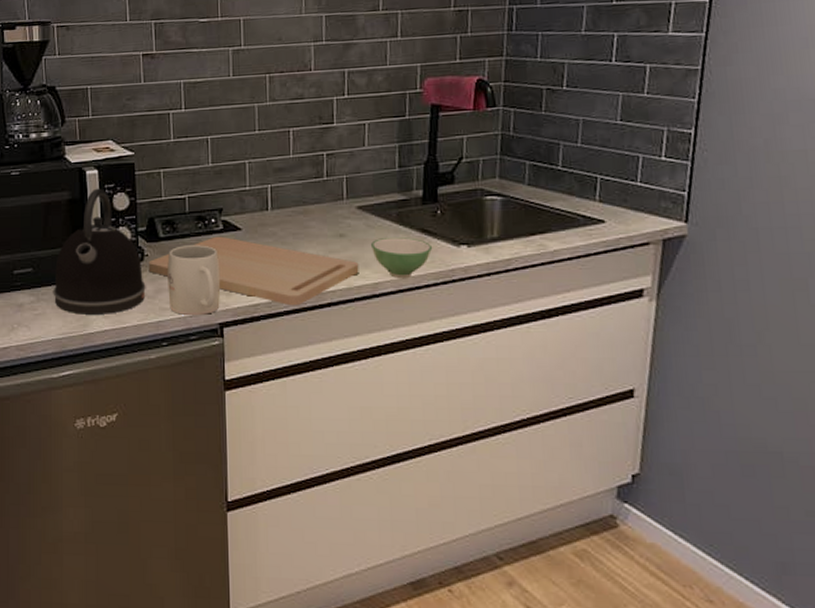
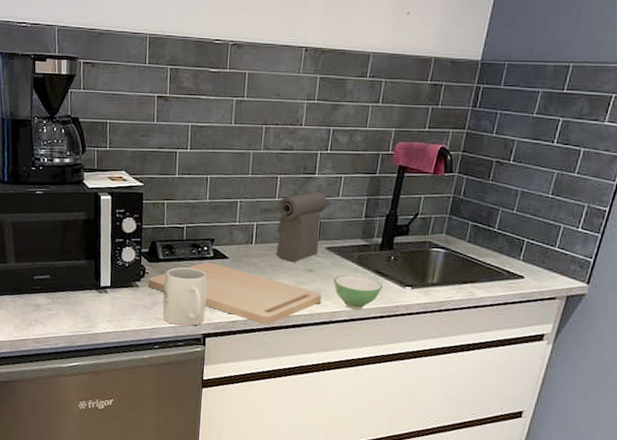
kettle: present [53,188,146,315] -> none [66,212,145,319]
roll-top bag: none [287,143,356,227] -> present [271,192,331,262]

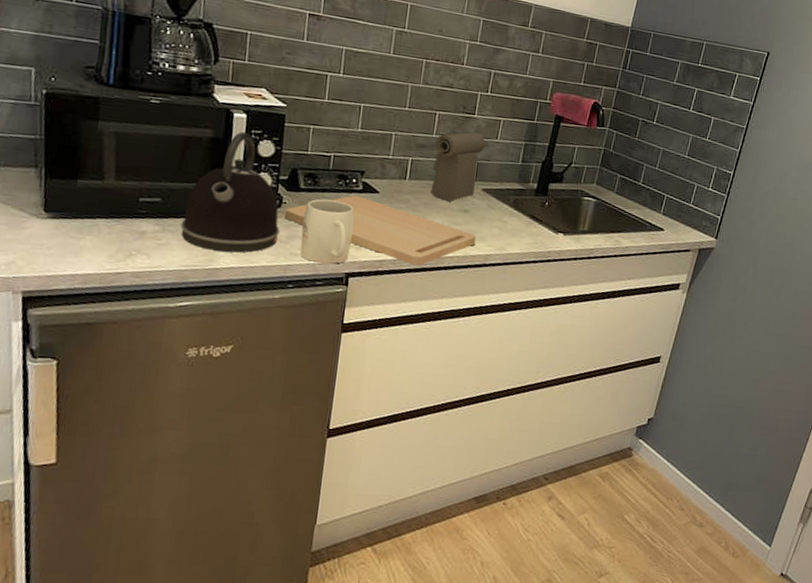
kettle: none [66,212,145,319] -> present [180,131,280,253]
bowl: present [334,275,384,311] -> none [489,218,537,255]

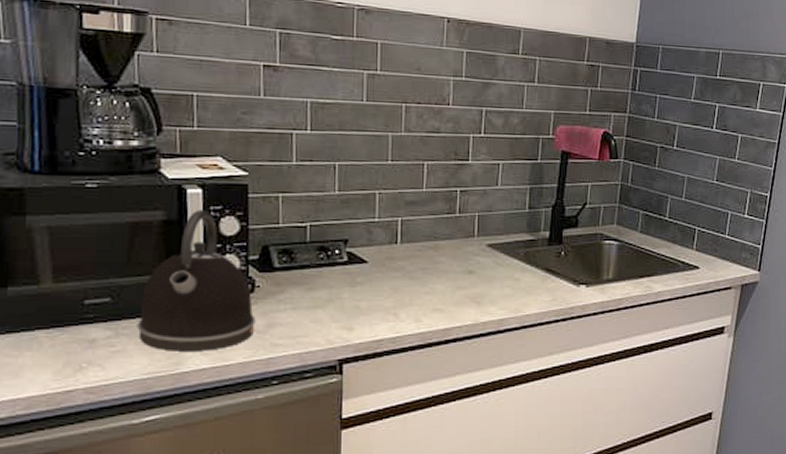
cutting board: present [284,195,476,266] -> none [259,268,486,342]
mug: present [300,199,355,265] -> none [281,277,343,352]
roll-top bag: present [428,132,490,202] -> none [419,181,489,263]

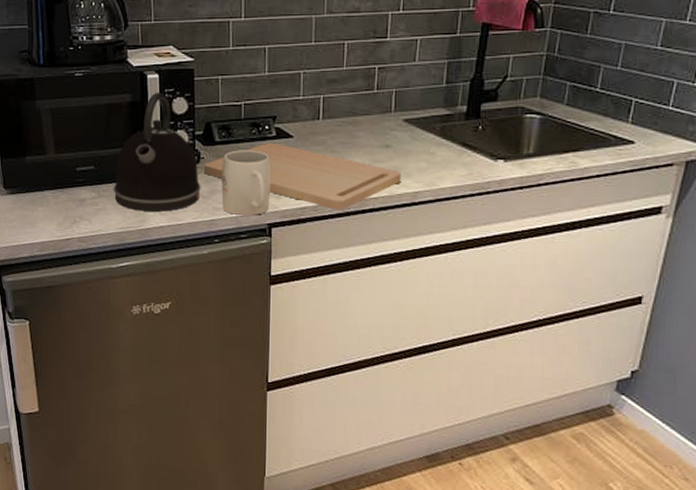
cutting board: none [259,268,486,342] -> present [204,142,401,211]
mug: none [281,277,343,352] -> present [221,150,272,216]

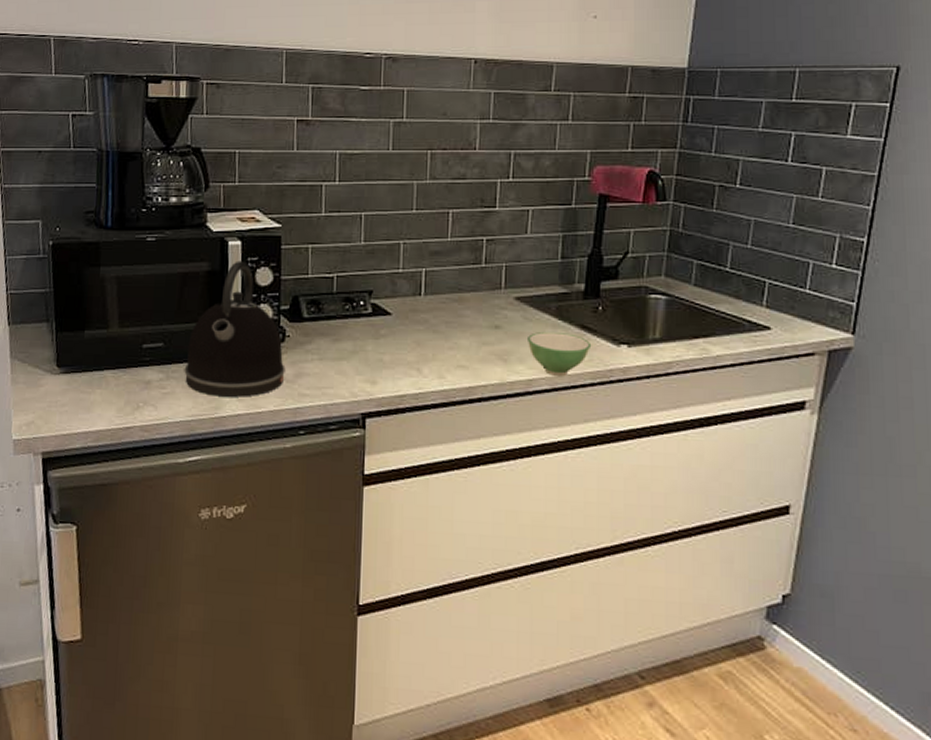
cutting board: present [204,142,401,211] -> none [289,320,513,400]
mug: present [221,150,272,216] -> none [309,328,367,405]
bowl: none [414,149,472,189] -> present [528,331,592,377]

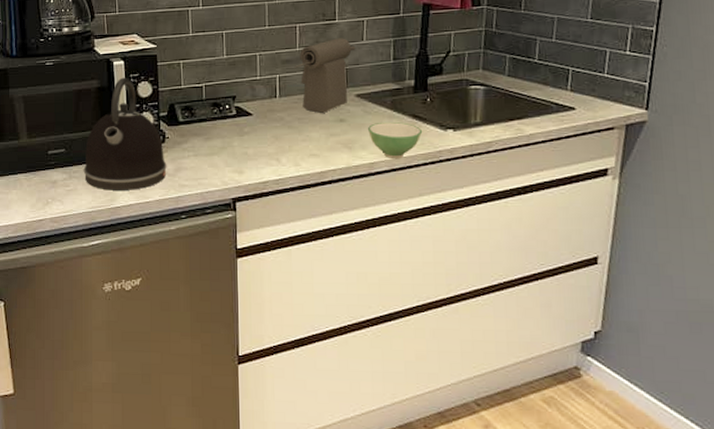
roll-top bag: none [443,229,518,317] -> present [294,38,356,113]

